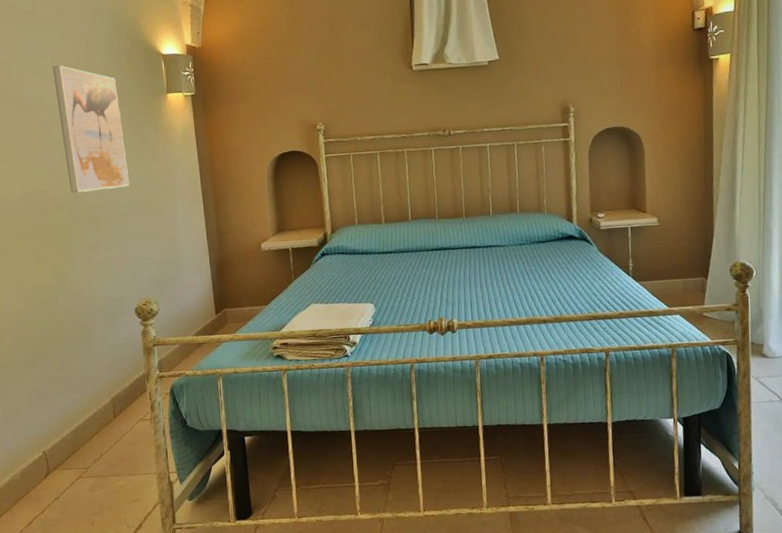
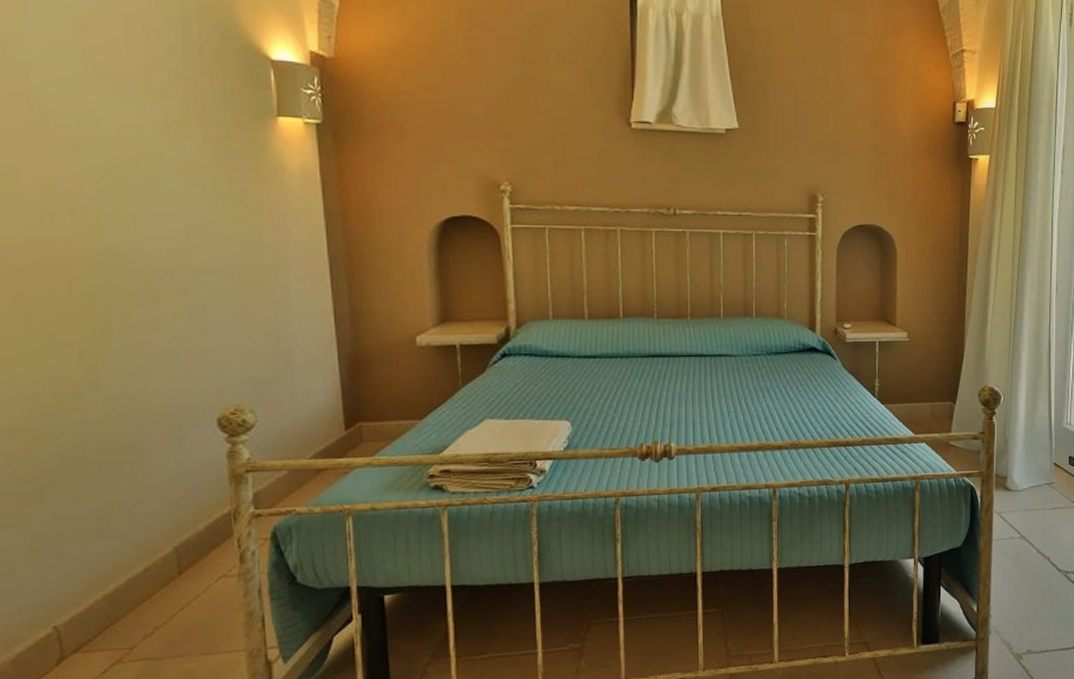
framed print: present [52,65,130,193] -> none [83,52,214,246]

